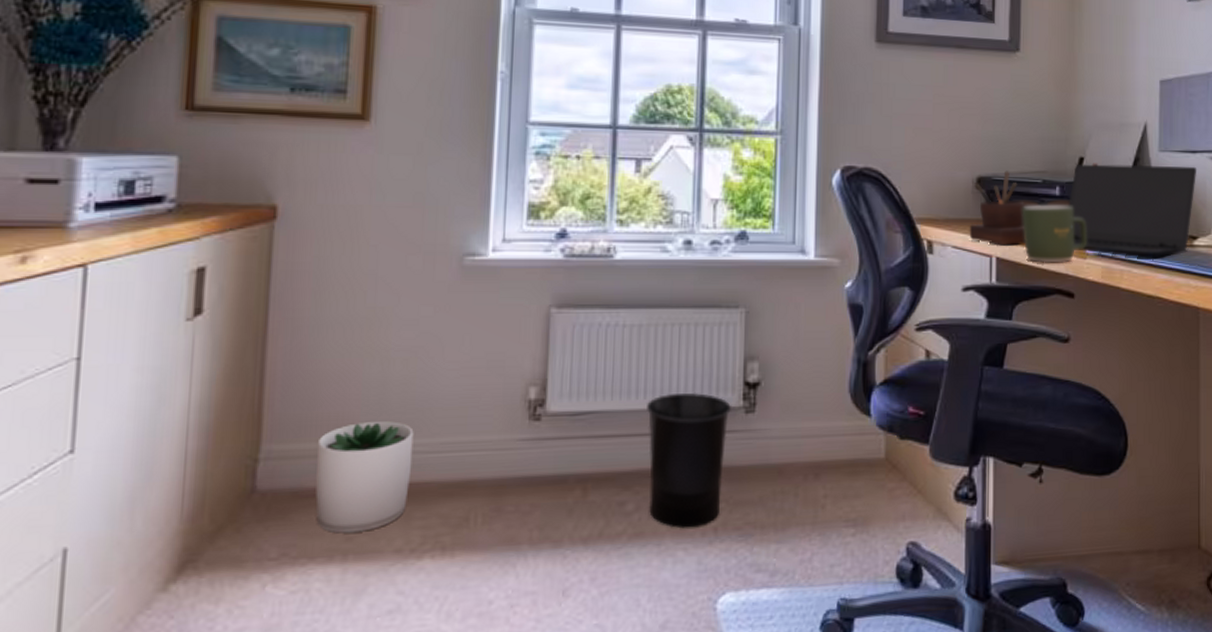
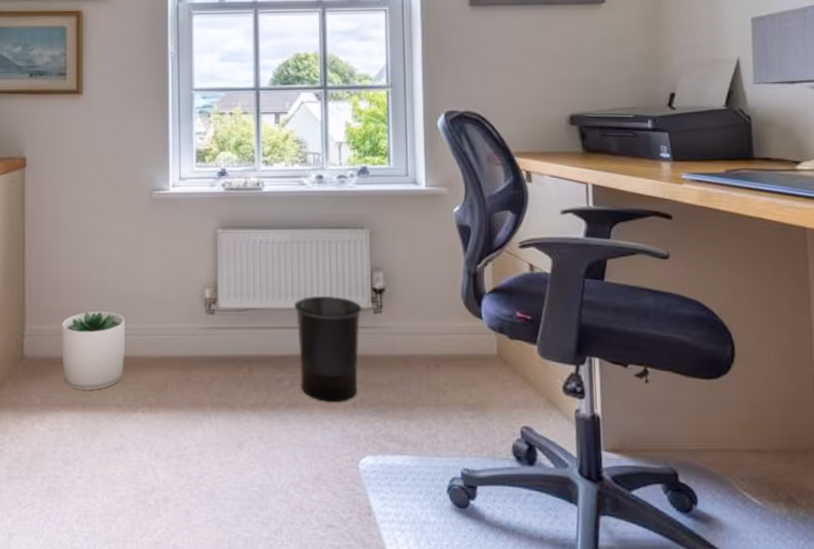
desk organizer: present [969,163,1098,246] -> none [564,97,690,174]
mug: present [1022,205,1087,263] -> none [615,137,682,189]
laptop: present [1069,164,1197,258] -> none [662,96,797,183]

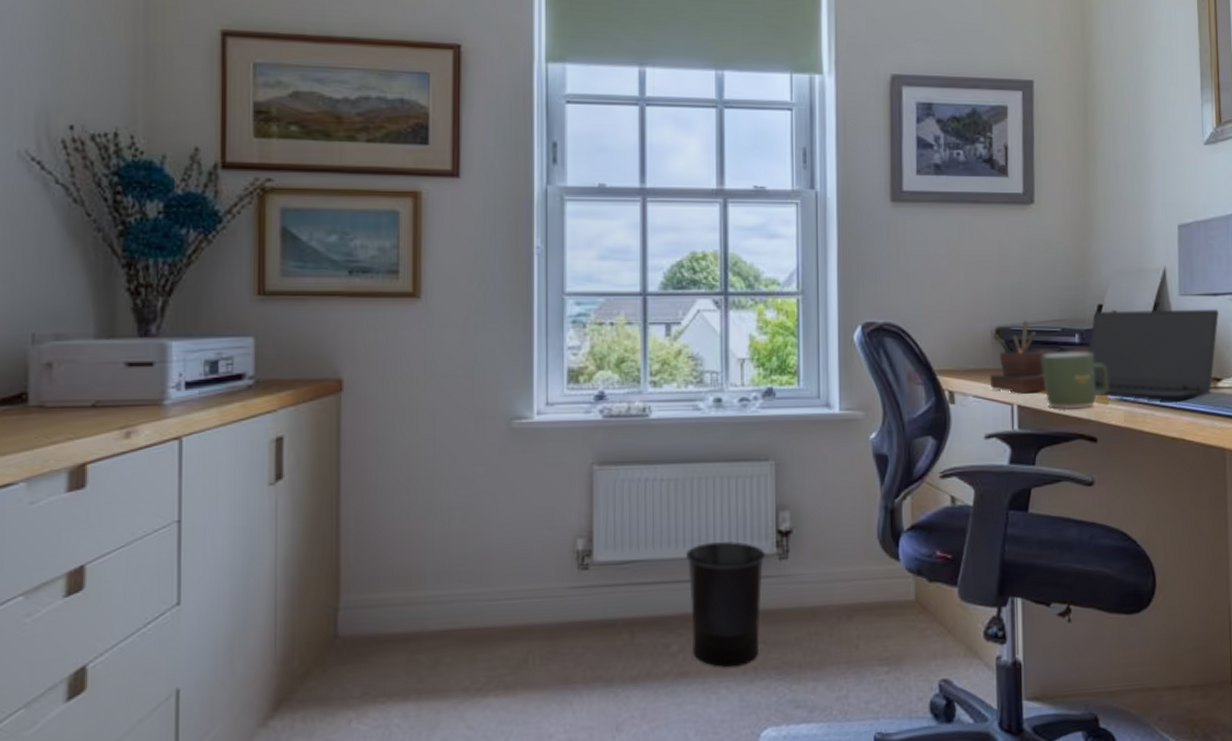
planter: present [61,311,125,390] -> none [389,572,474,675]
desk organizer: none [564,97,690,174] -> present [989,309,1118,394]
mug: none [615,137,682,189] -> present [1042,353,1108,409]
laptop: none [662,96,797,183] -> present [1089,309,1220,402]

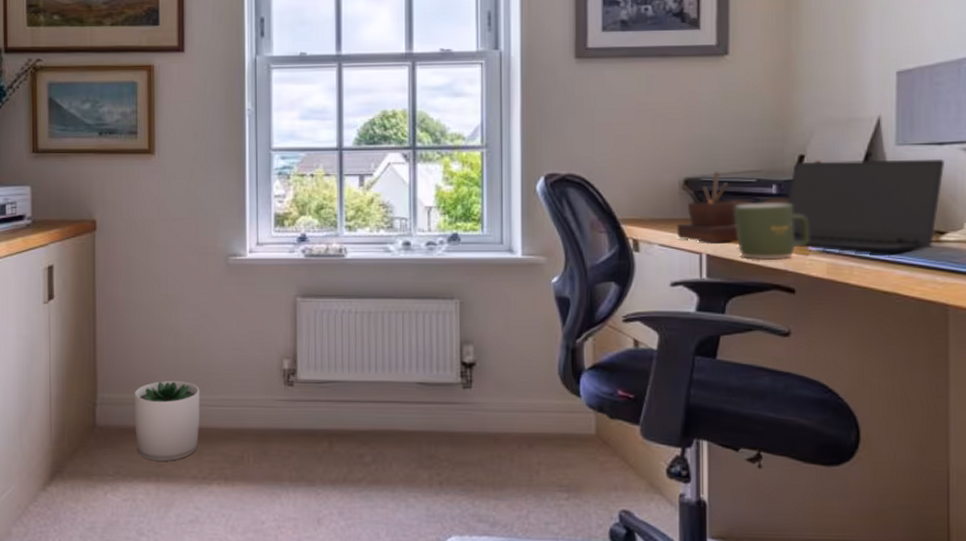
planter: none [389,572,474,675] -> present [134,381,200,461]
waste bin: present [686,540,767,668] -> none [378,369,451,480]

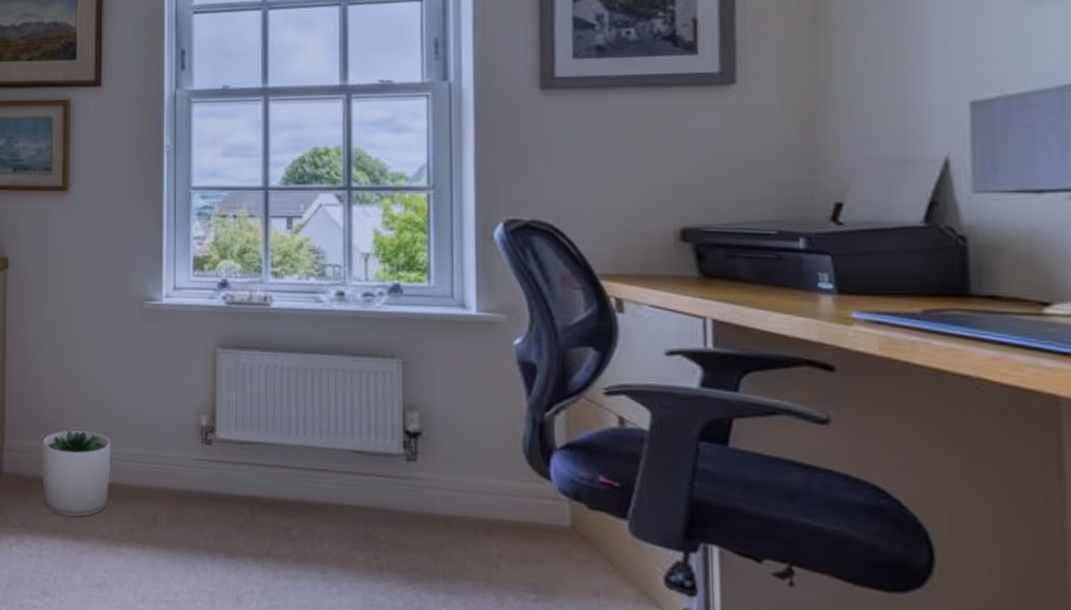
desk organizer: present [676,160,822,243] -> none [672,209,867,307]
mug: present [734,204,809,260] -> none [748,260,852,328]
laptop: present [787,158,945,254] -> none [820,209,1047,329]

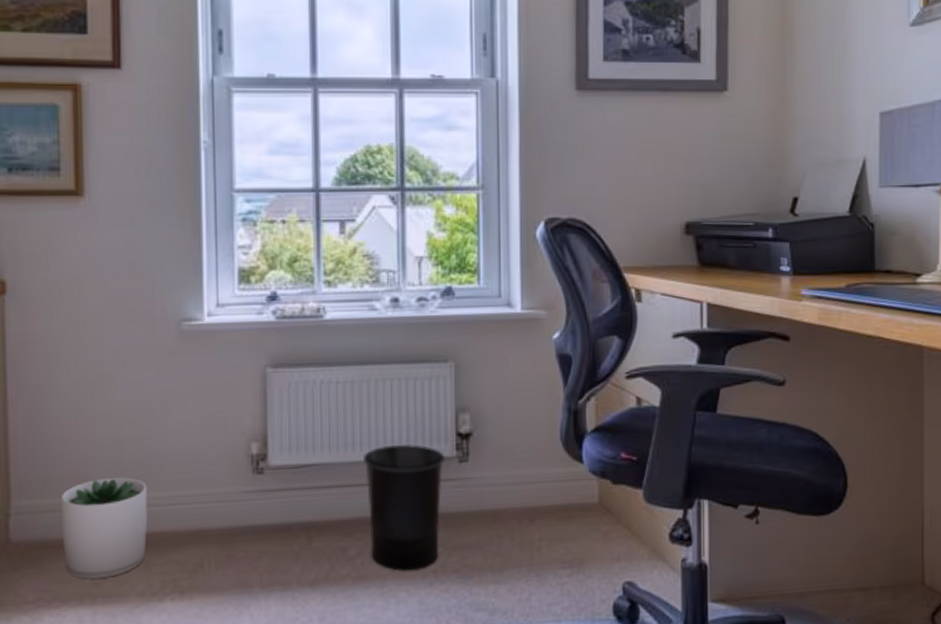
waste bin: none [307,434,393,562] -> present [363,443,446,572]

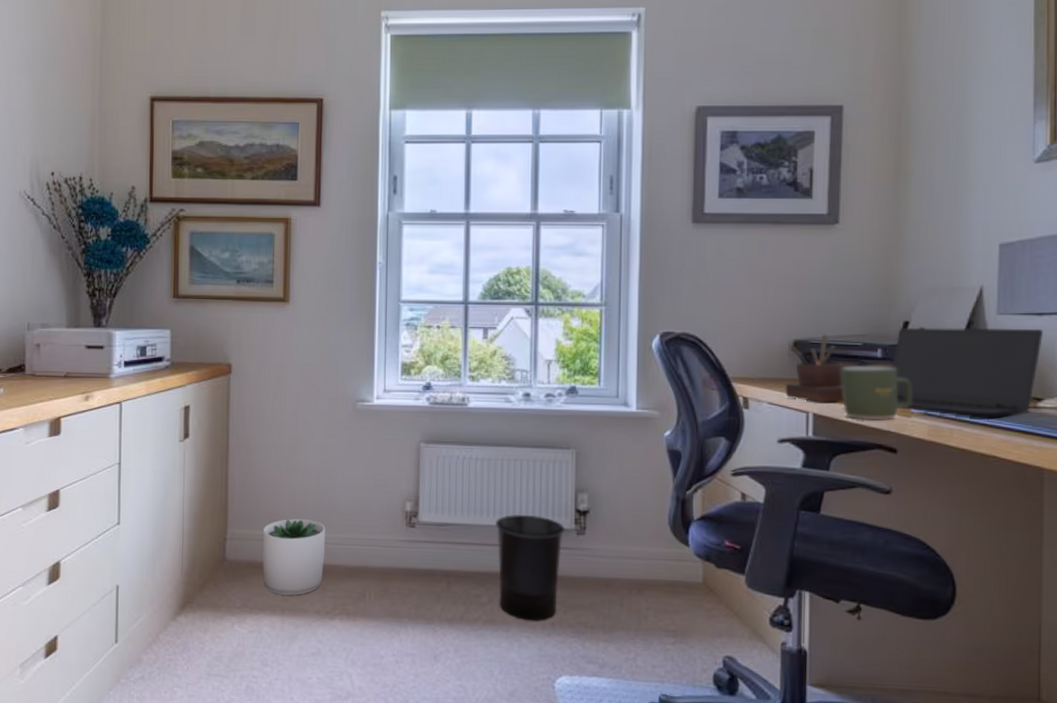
desk organizer: none [678,202,814,291] -> present [785,326,926,403]
mug: none [733,248,802,307] -> present [840,366,912,420]
laptop: none [782,201,921,298] -> present [892,327,1044,419]

